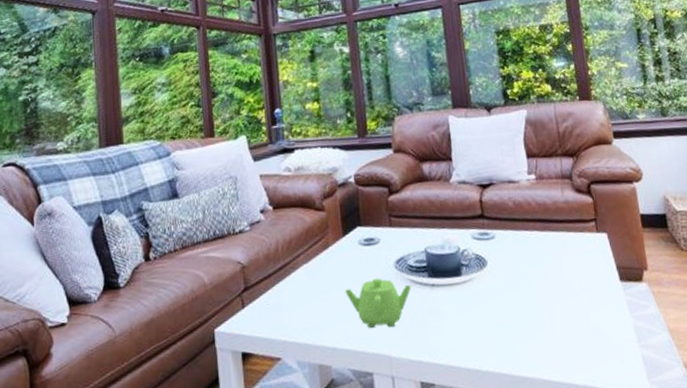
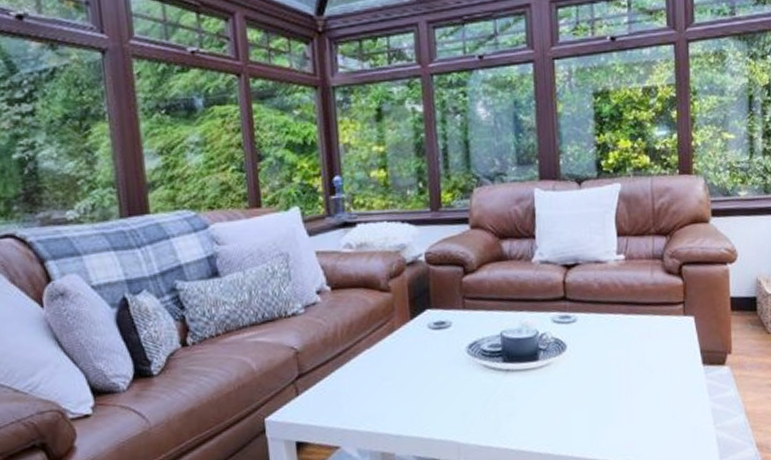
teapot: present [345,278,411,328] -> none [411,363,484,415]

